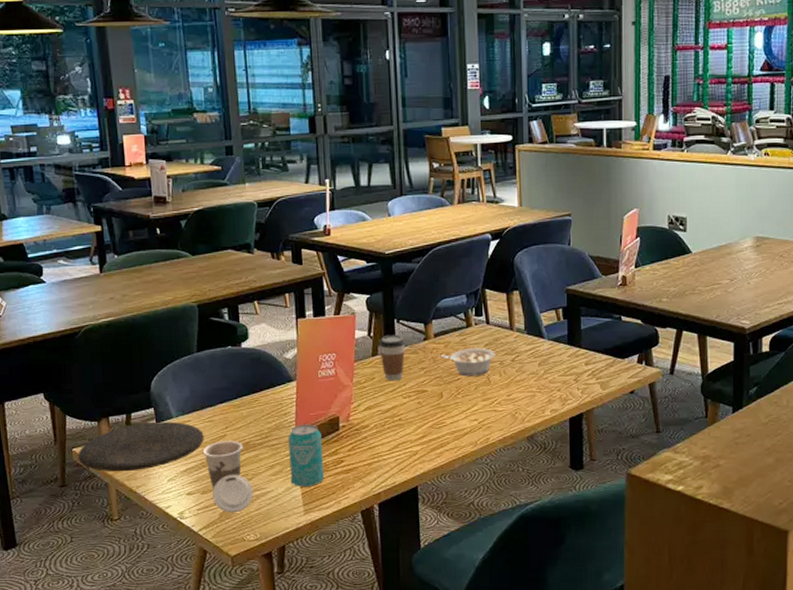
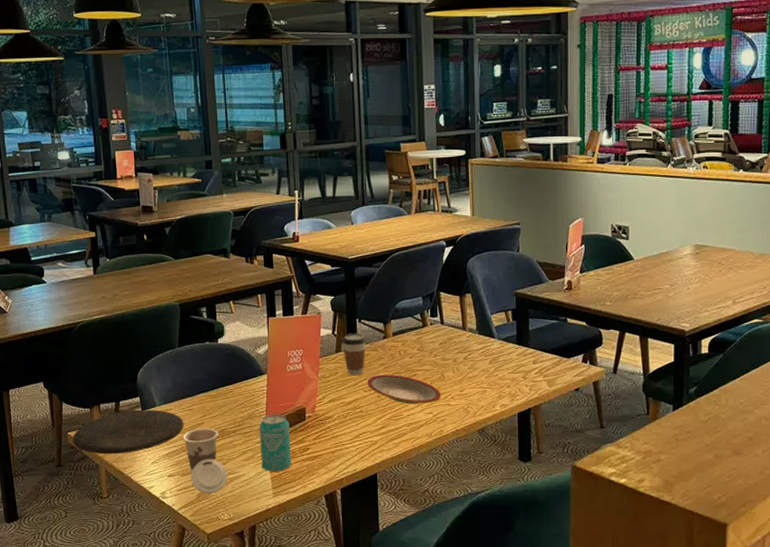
plate: none [406,379,487,411] -> present [367,374,441,404]
legume: present [441,348,495,377] -> none [399,347,449,373]

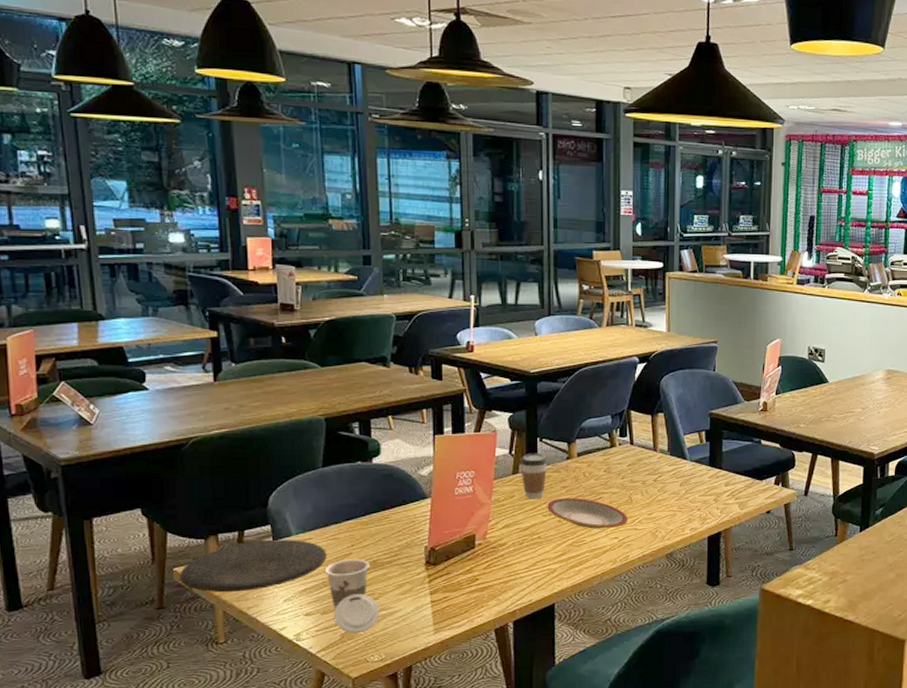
beverage can: present [259,414,292,472] -> none [420,541,458,606]

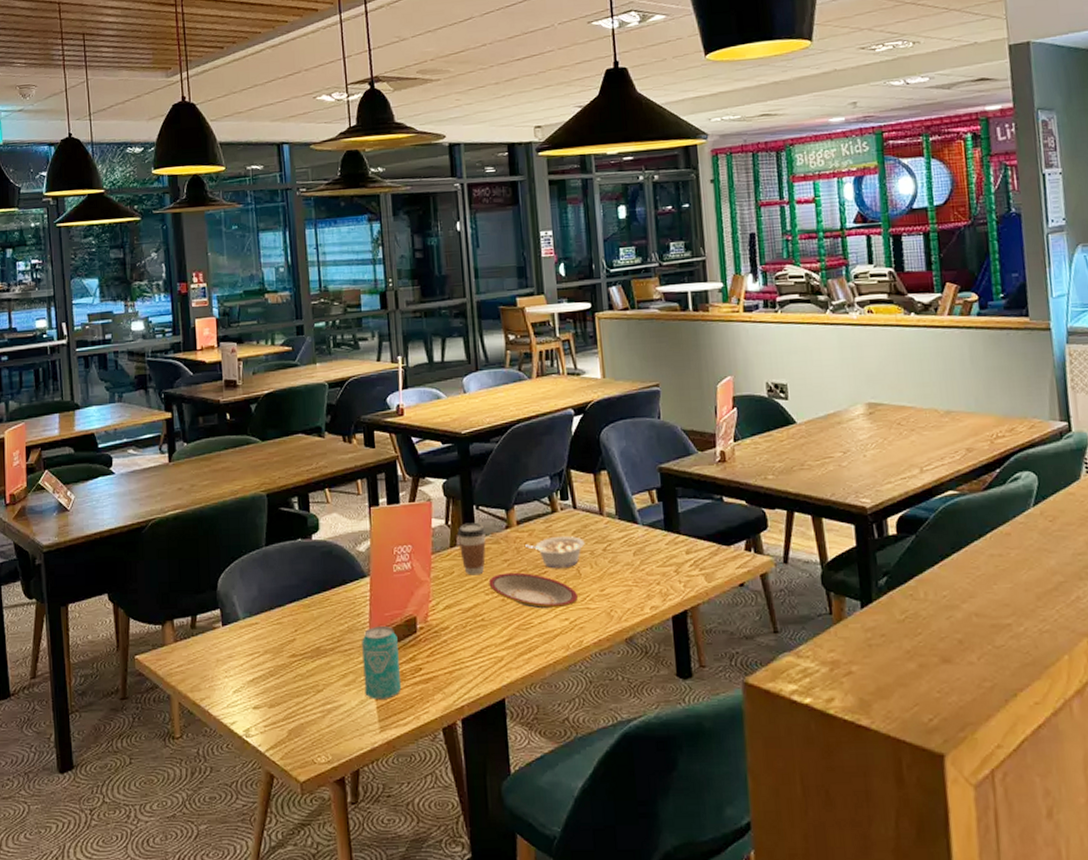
plate: present [179,539,327,593] -> none [140,624,272,683]
cup: present [324,559,379,634] -> none [270,645,325,731]
beverage can: none [420,541,458,606] -> present [362,625,402,700]
legume: none [584,468,638,496] -> present [525,536,585,569]

